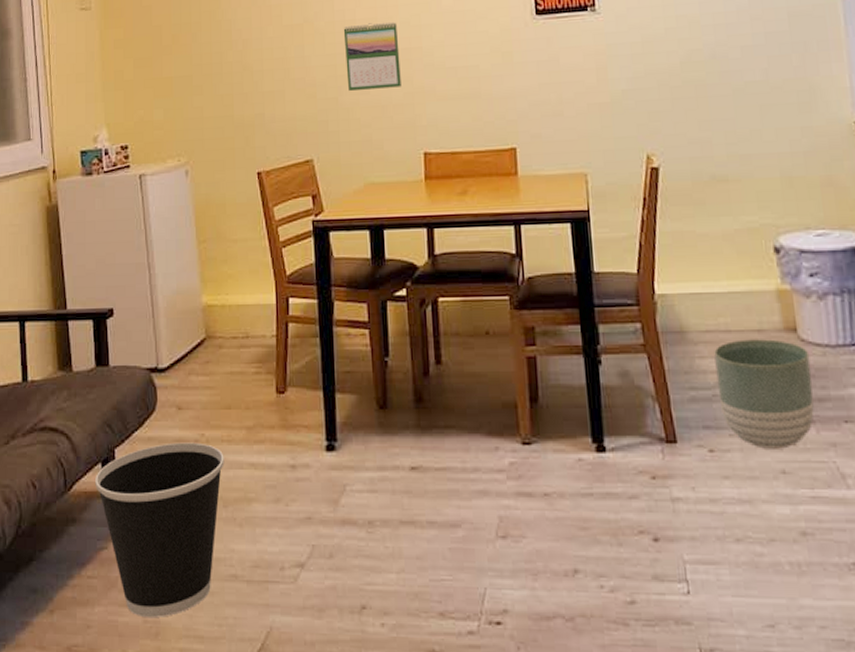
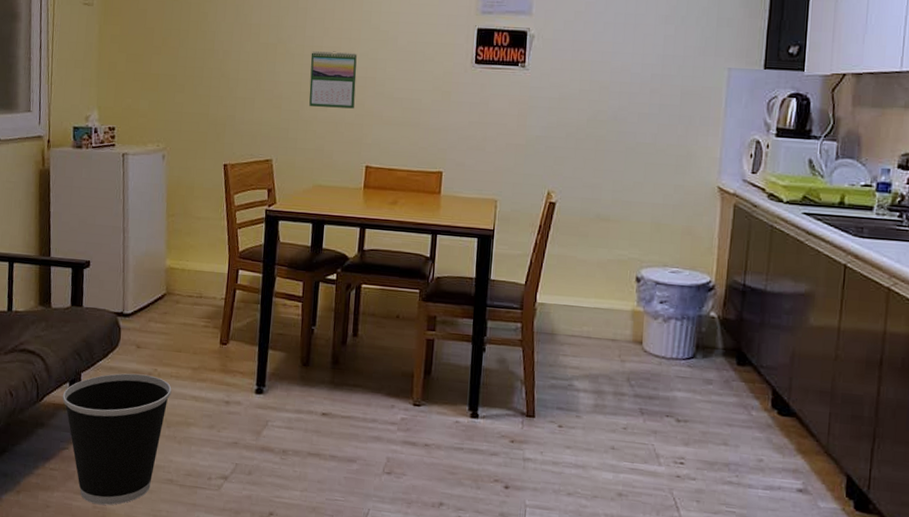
planter: present [714,339,814,449] -> none [572,345,649,431]

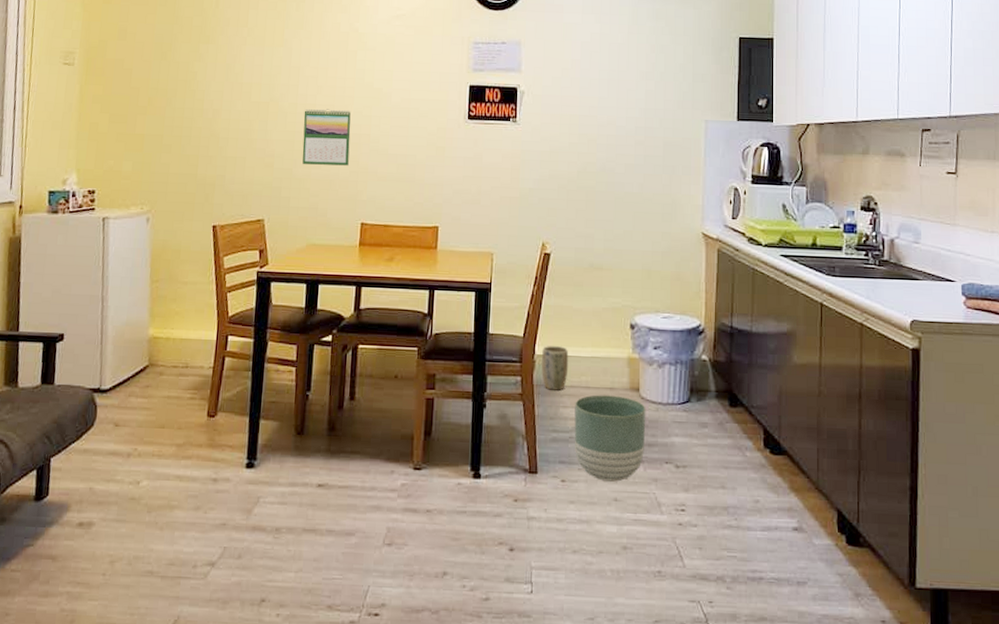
wastebasket: present [63,373,172,505] -> none [28,455,153,607]
plant pot: none [542,294,571,339] -> present [541,346,569,390]
planter: none [572,345,649,431] -> present [574,395,646,482]

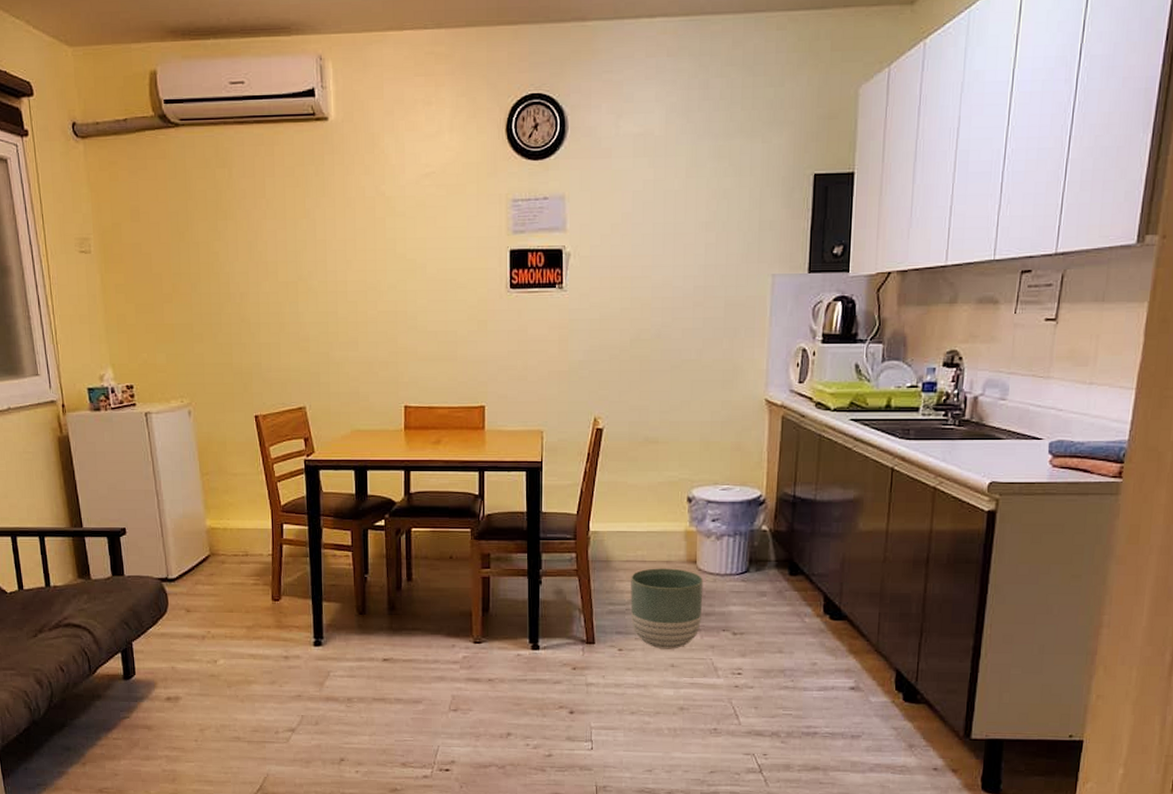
calendar: present [302,109,351,166] -> none [335,285,387,347]
plant pot: present [541,346,569,390] -> none [595,522,624,565]

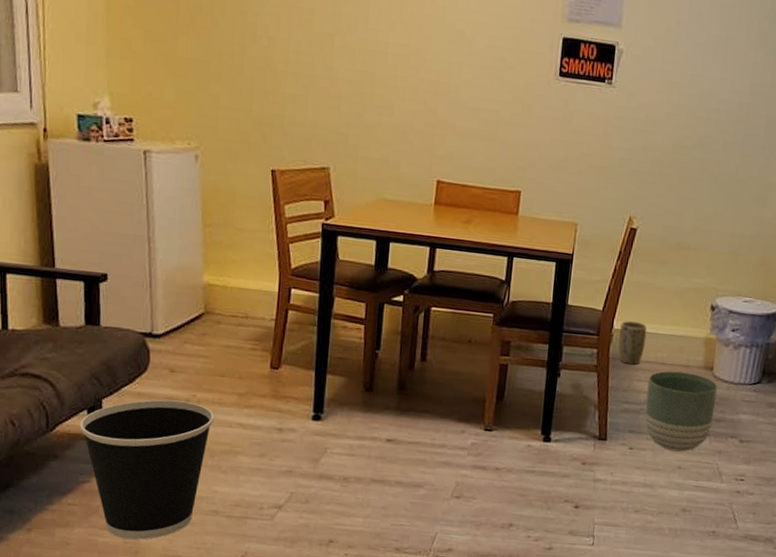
wastebasket: none [116,637,228,768] -> present [80,399,214,540]
plant pot: none [595,522,624,565] -> present [618,321,647,365]

